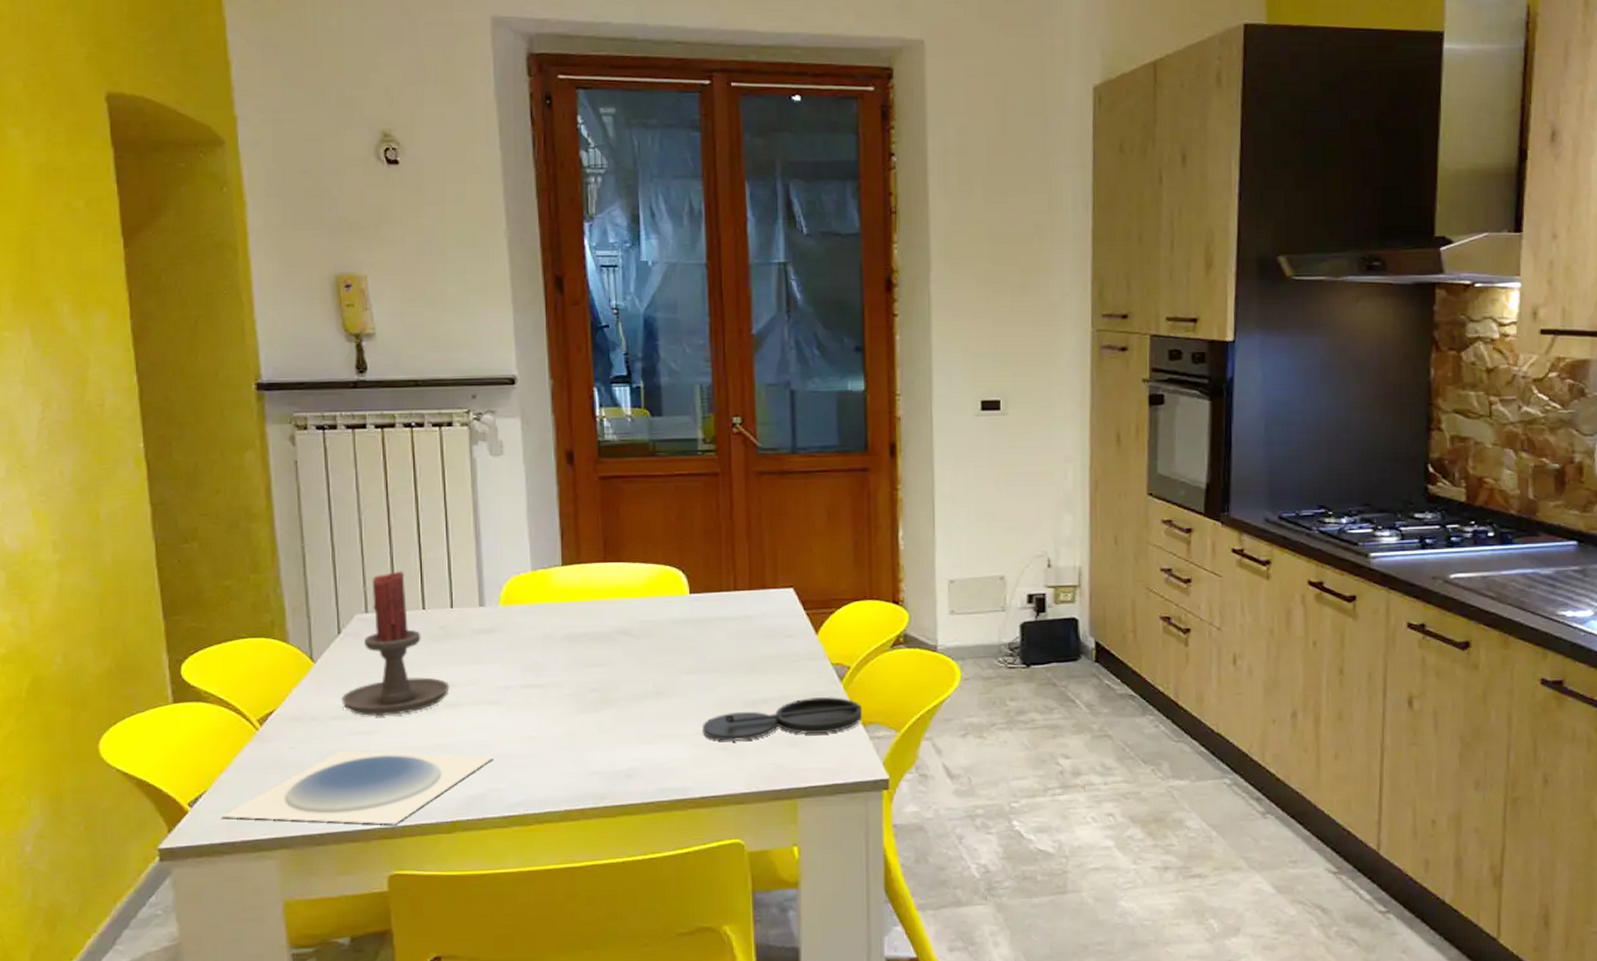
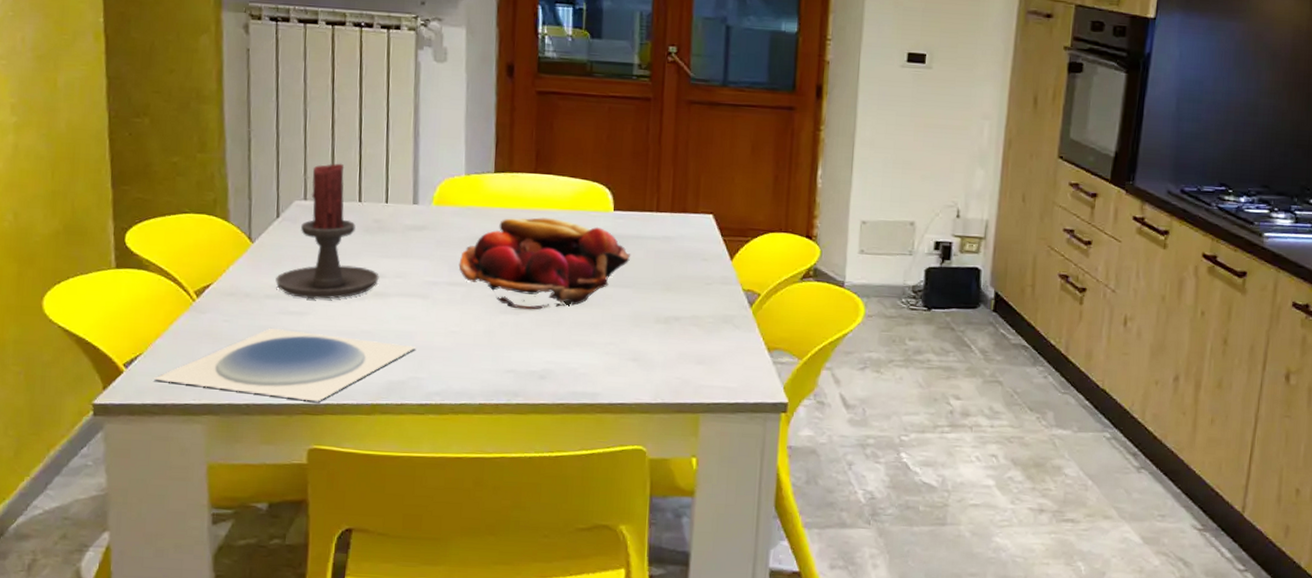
fruit basket: none [532,608,712,707] -> present [458,217,631,310]
plate: present [702,696,863,741] -> none [615,319,769,355]

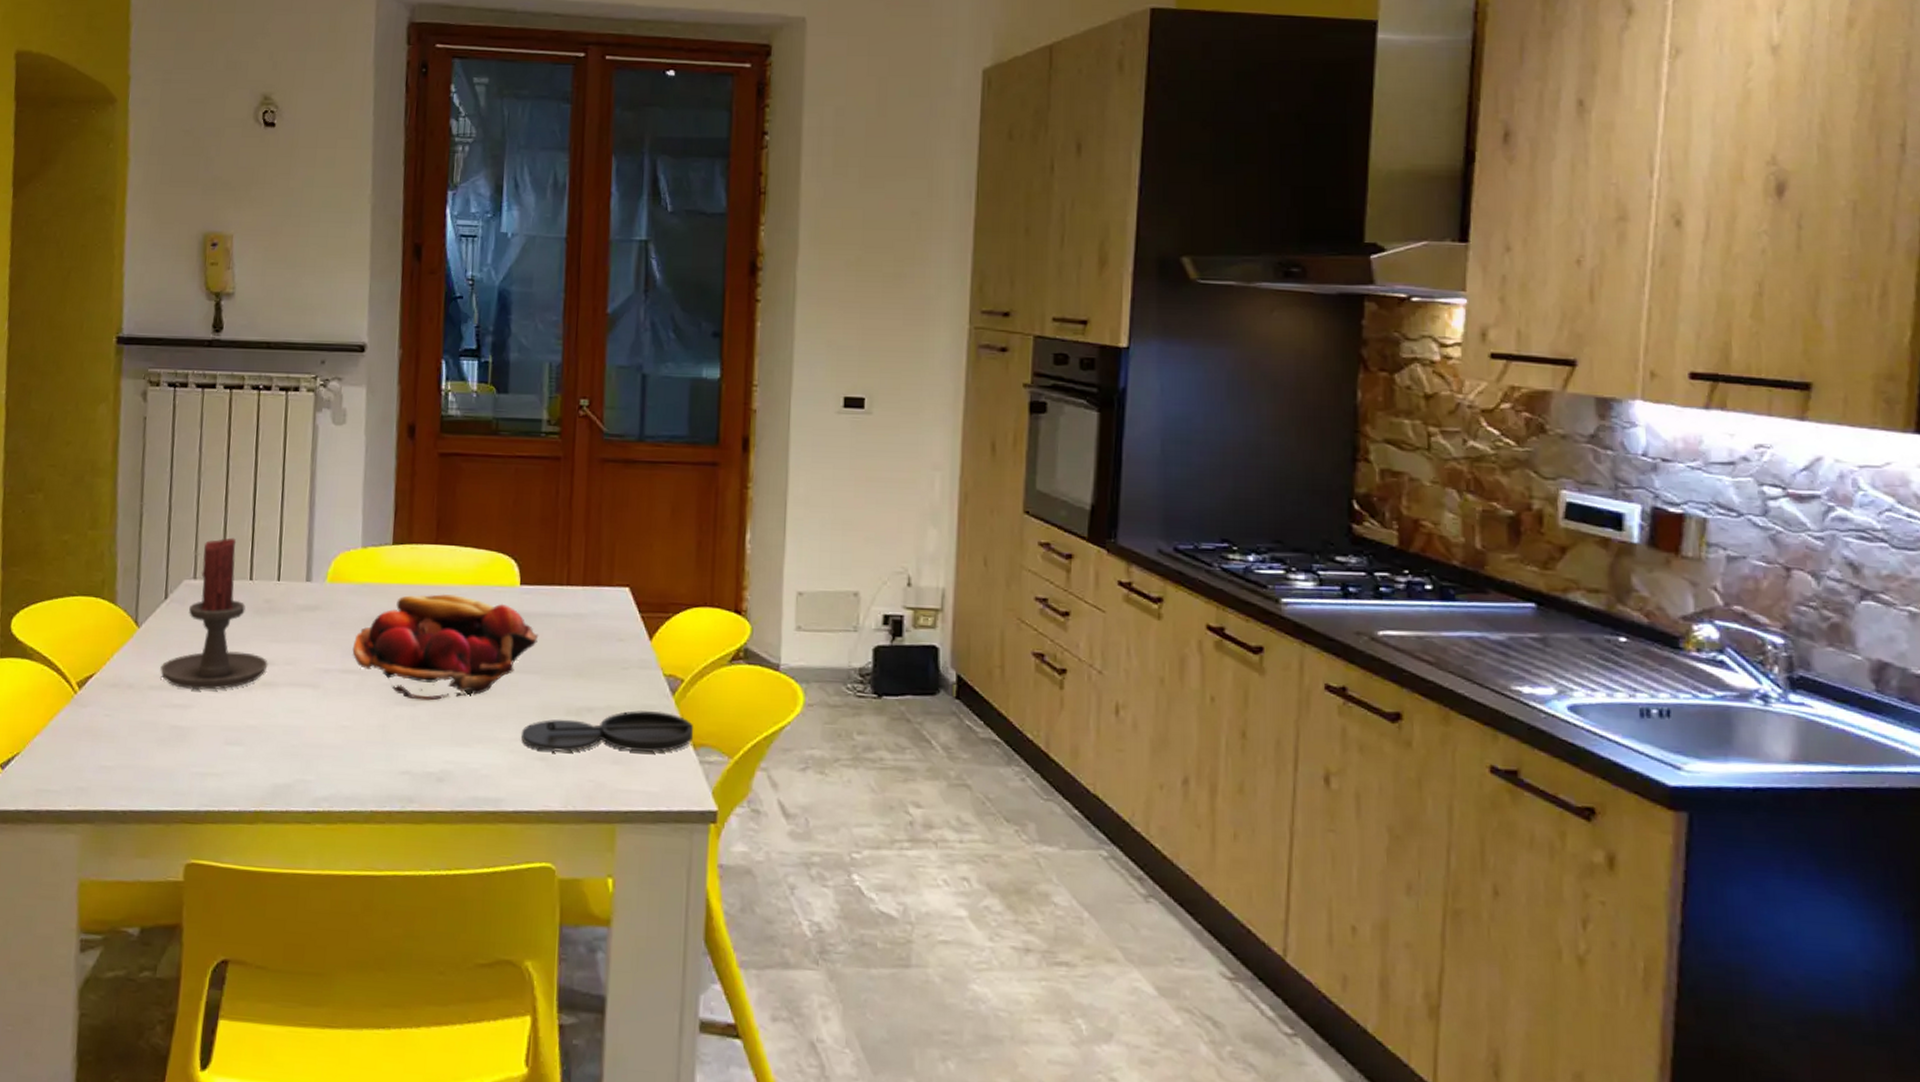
plate: present [153,327,416,402] -> none [29,723,305,809]
plate: none [615,319,769,355] -> present [520,710,694,752]

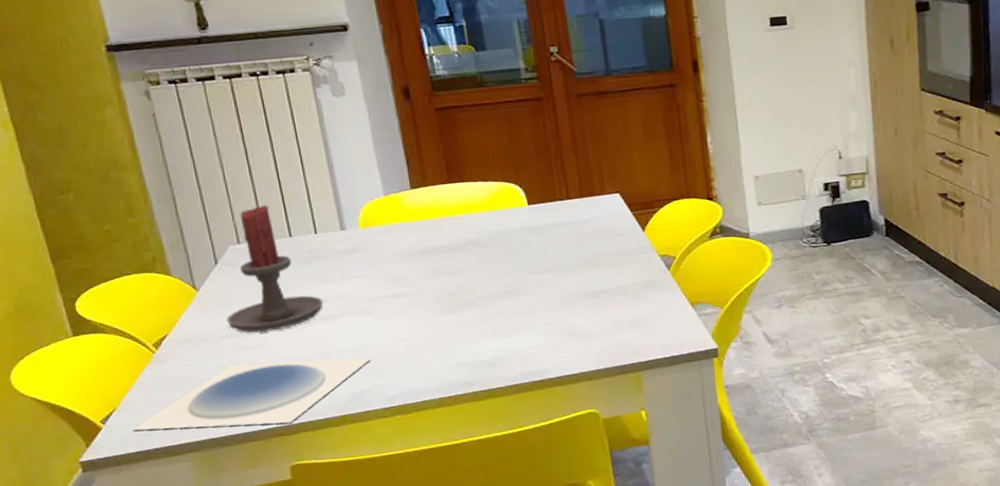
plate: none [29,723,305,809] -> present [131,358,371,431]
fruit basket: present [352,594,539,701] -> none [394,221,552,308]
plate: present [520,710,694,752] -> none [551,283,691,329]

